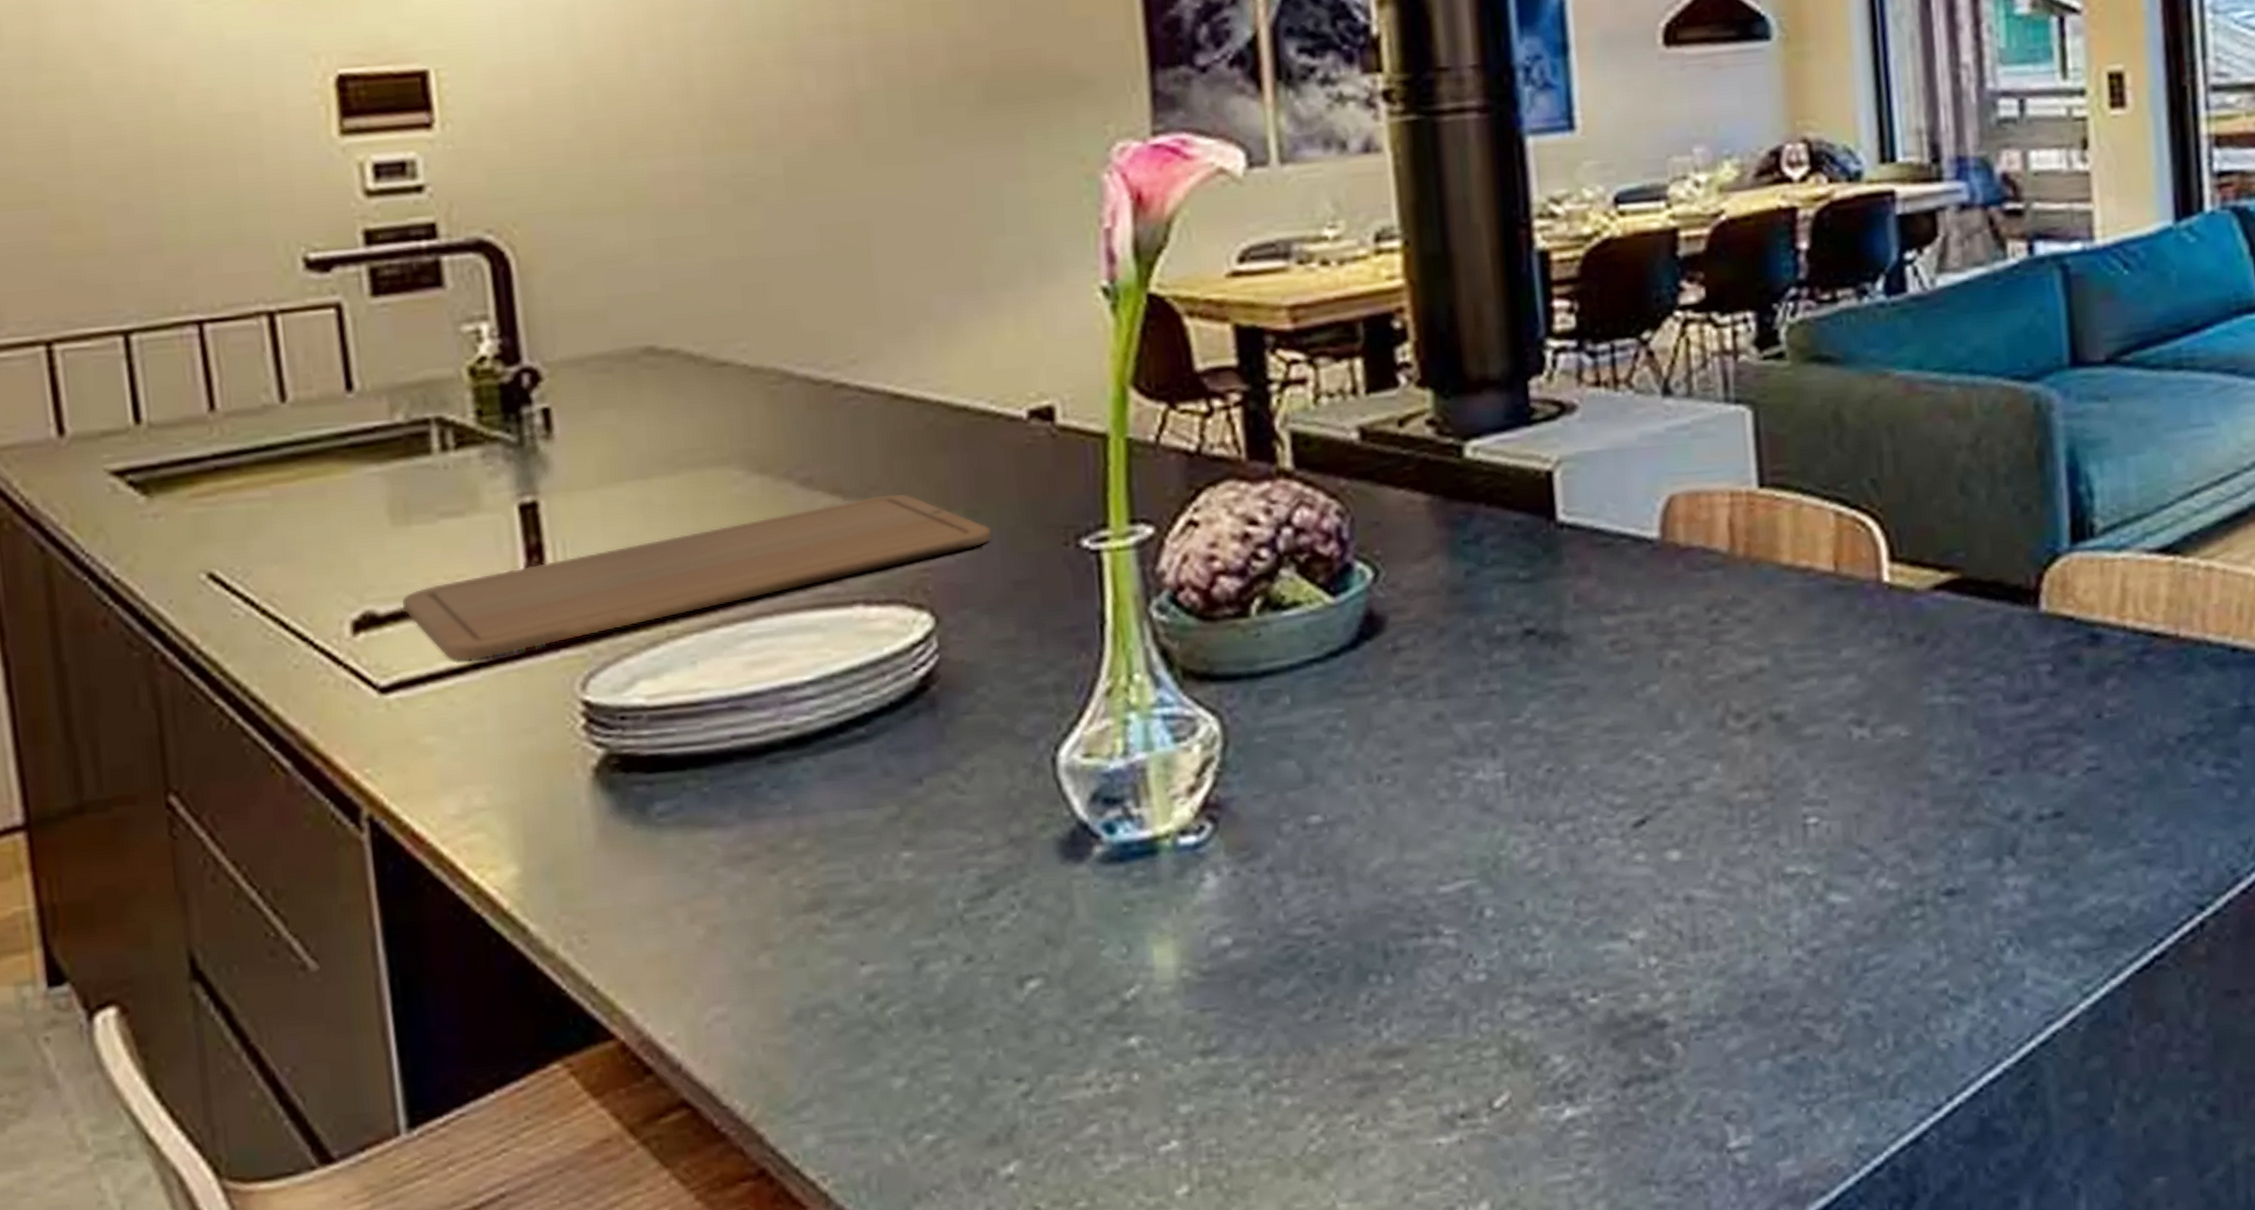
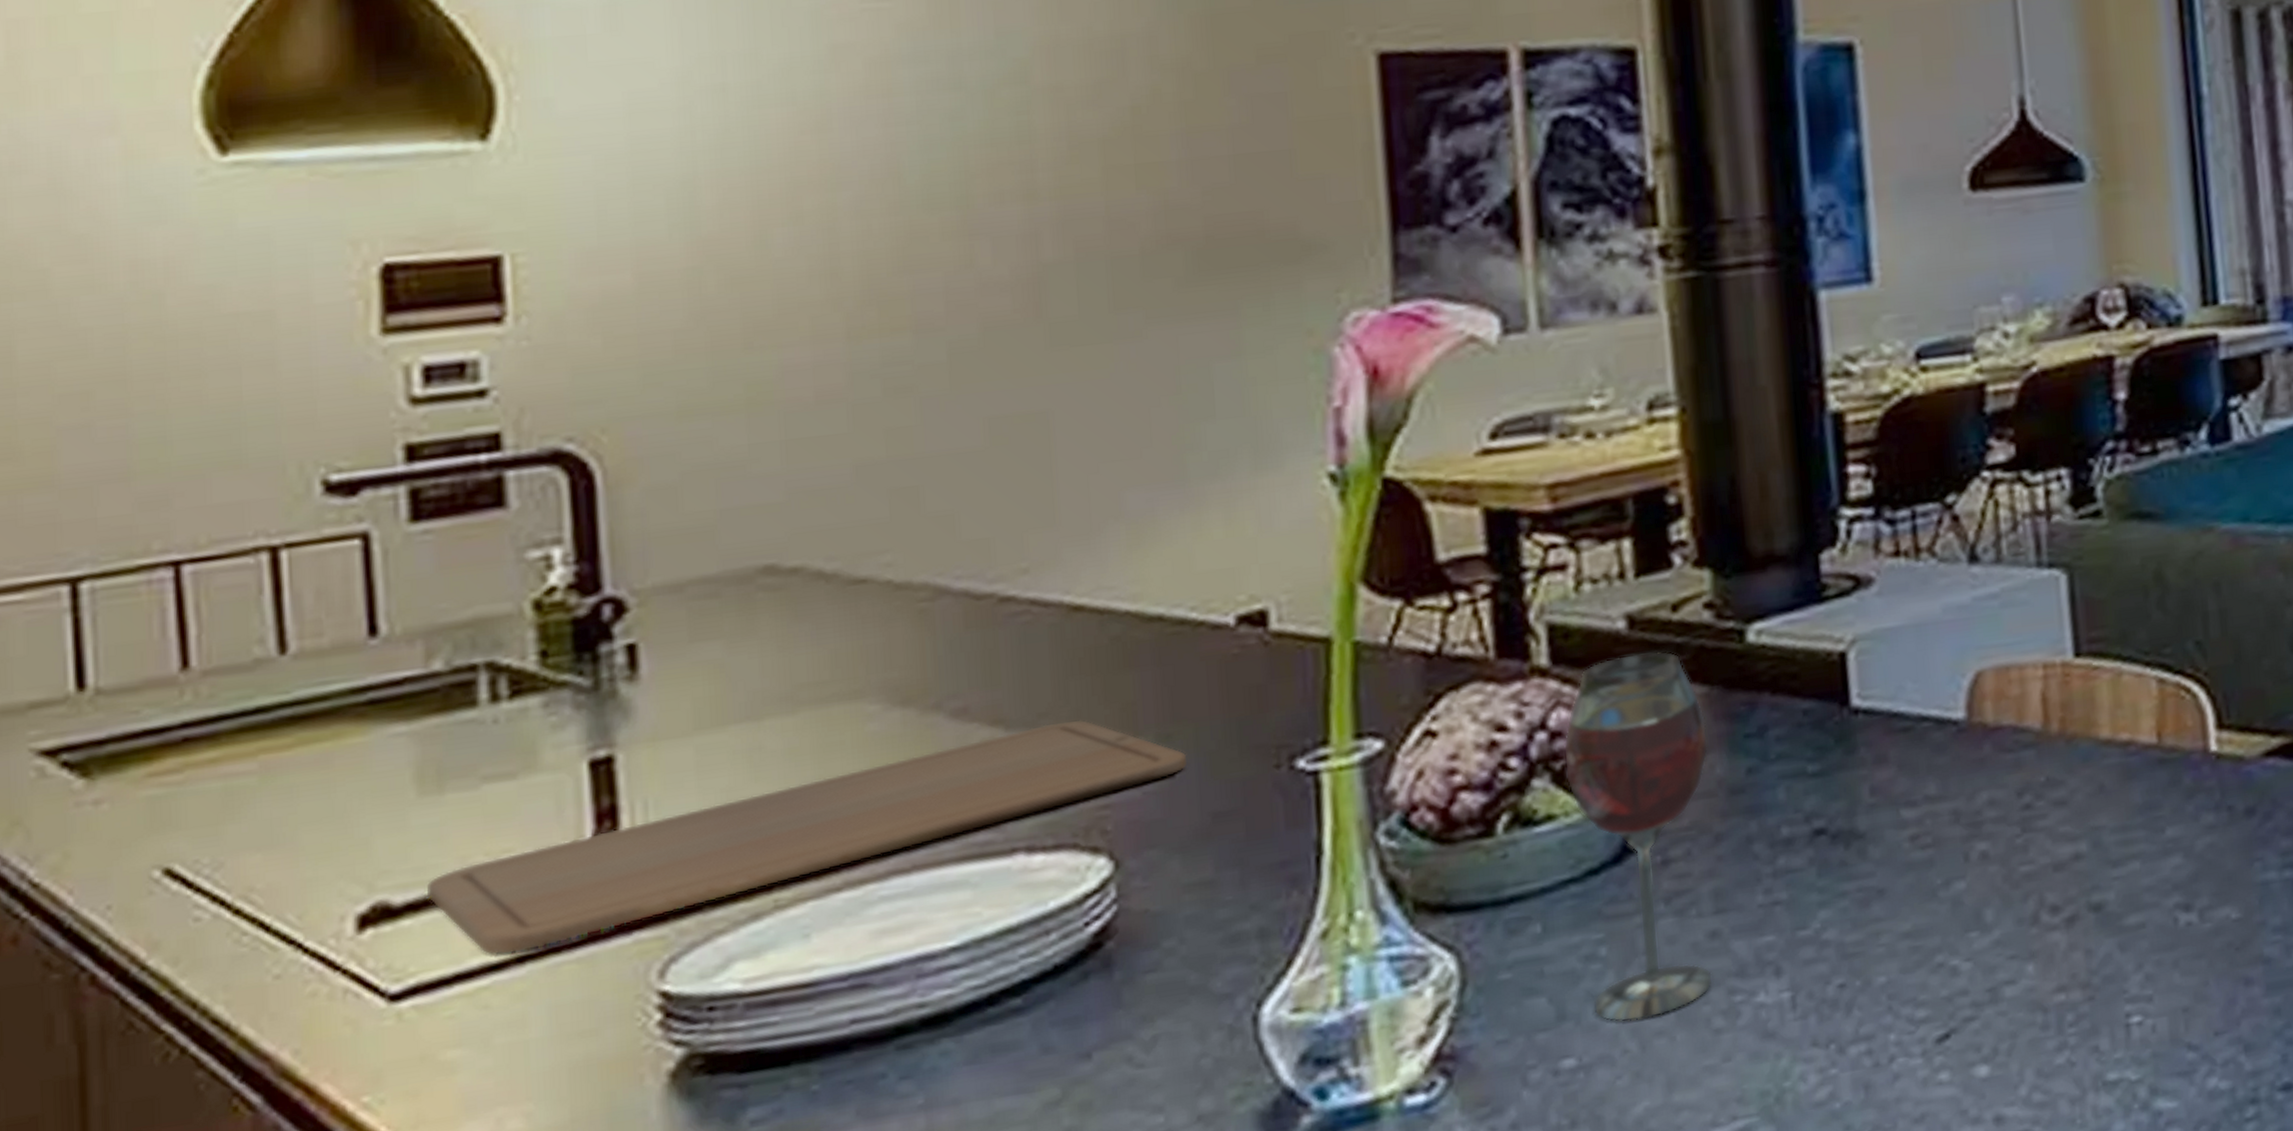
wineglass: none [1306,461,1437,787] -> present [1563,651,1713,1022]

